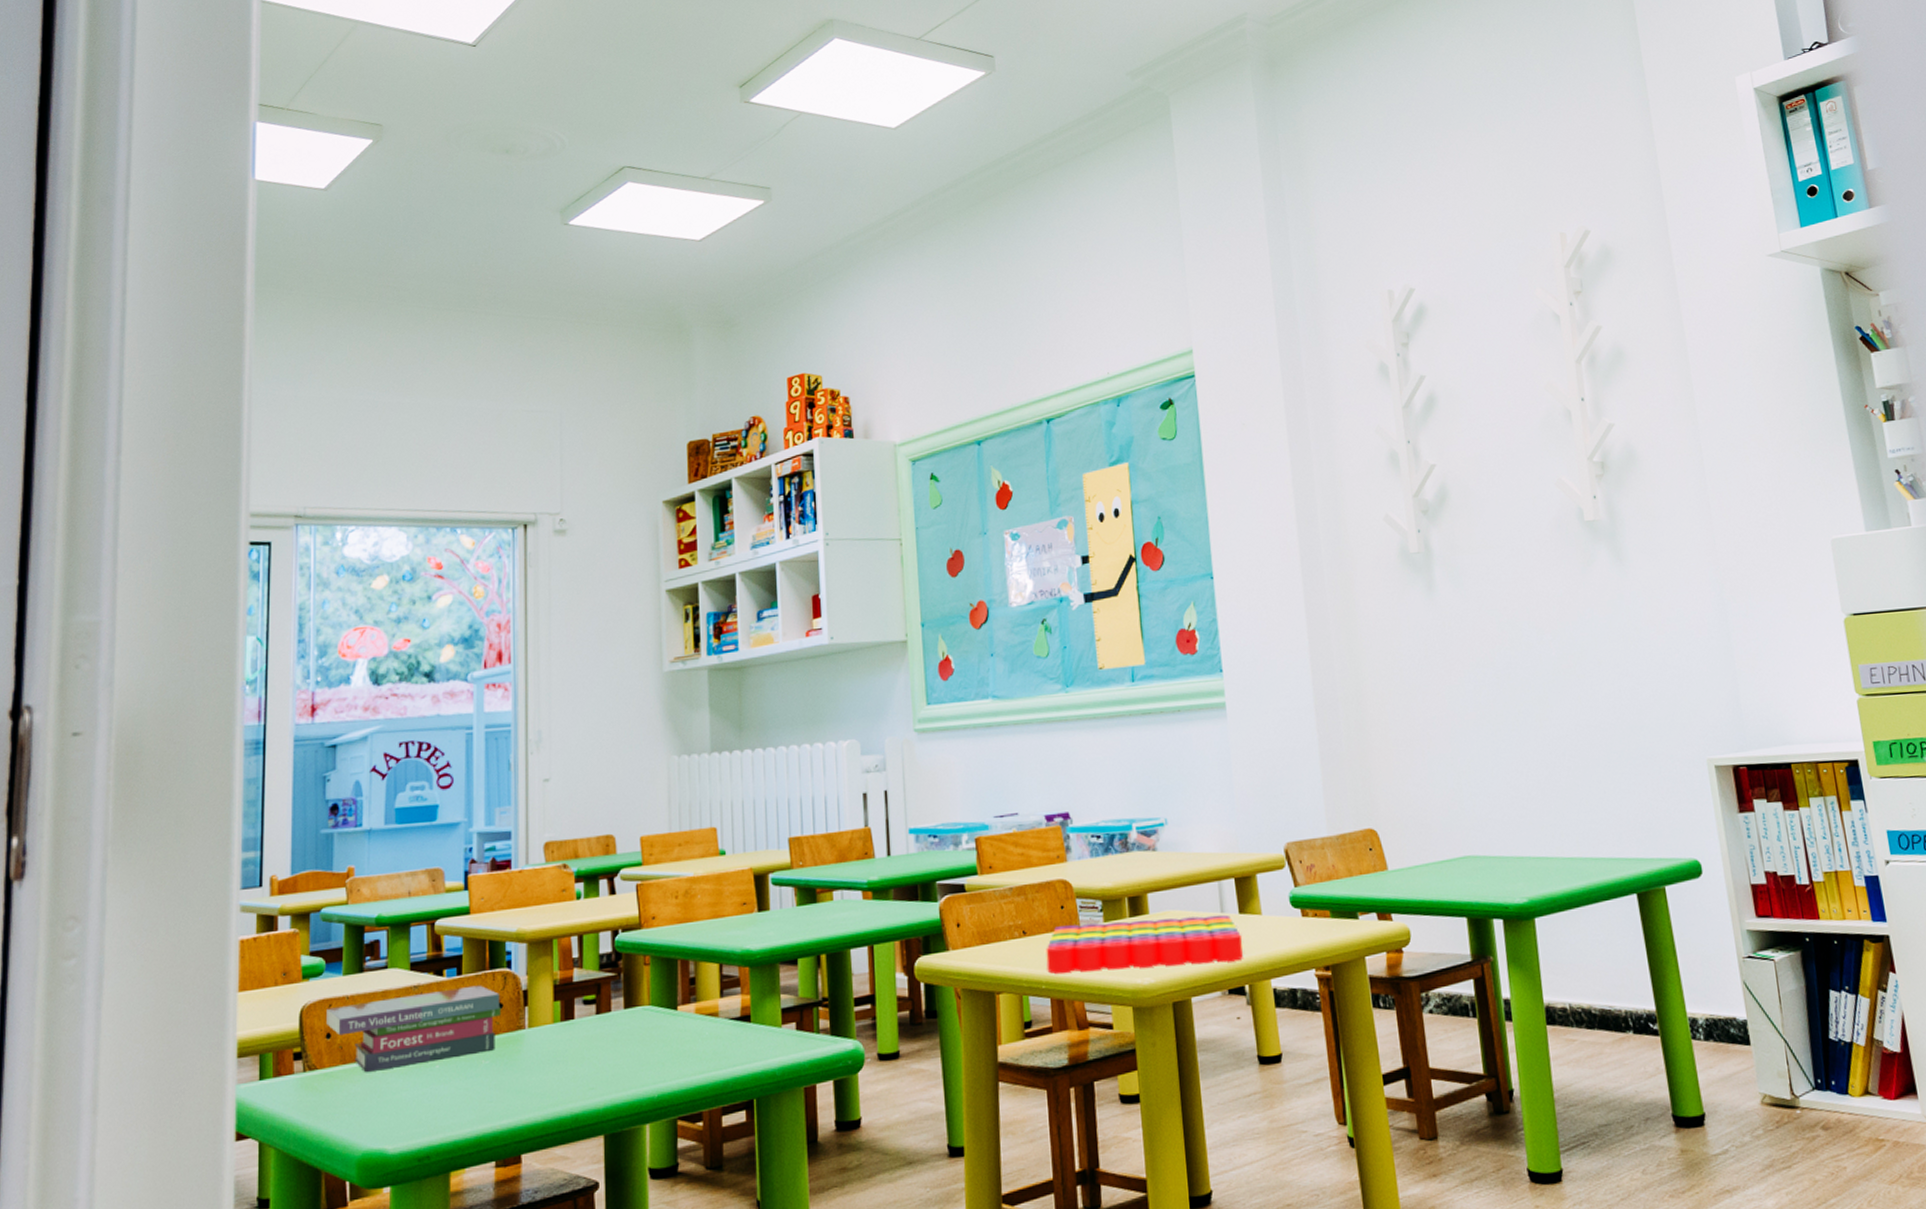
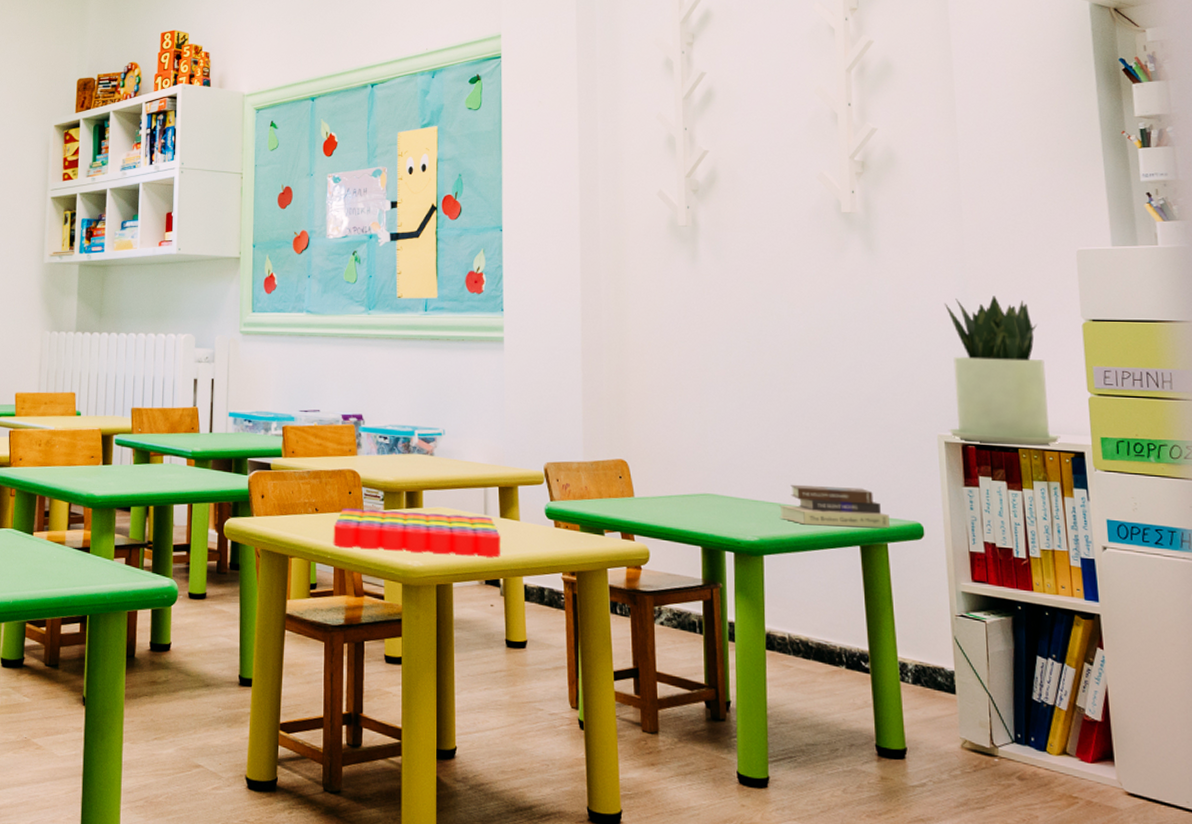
books: none [1547,828,1666,878] -> present [779,484,890,528]
planter: none [1701,598,1833,762] -> present [945,296,1061,446]

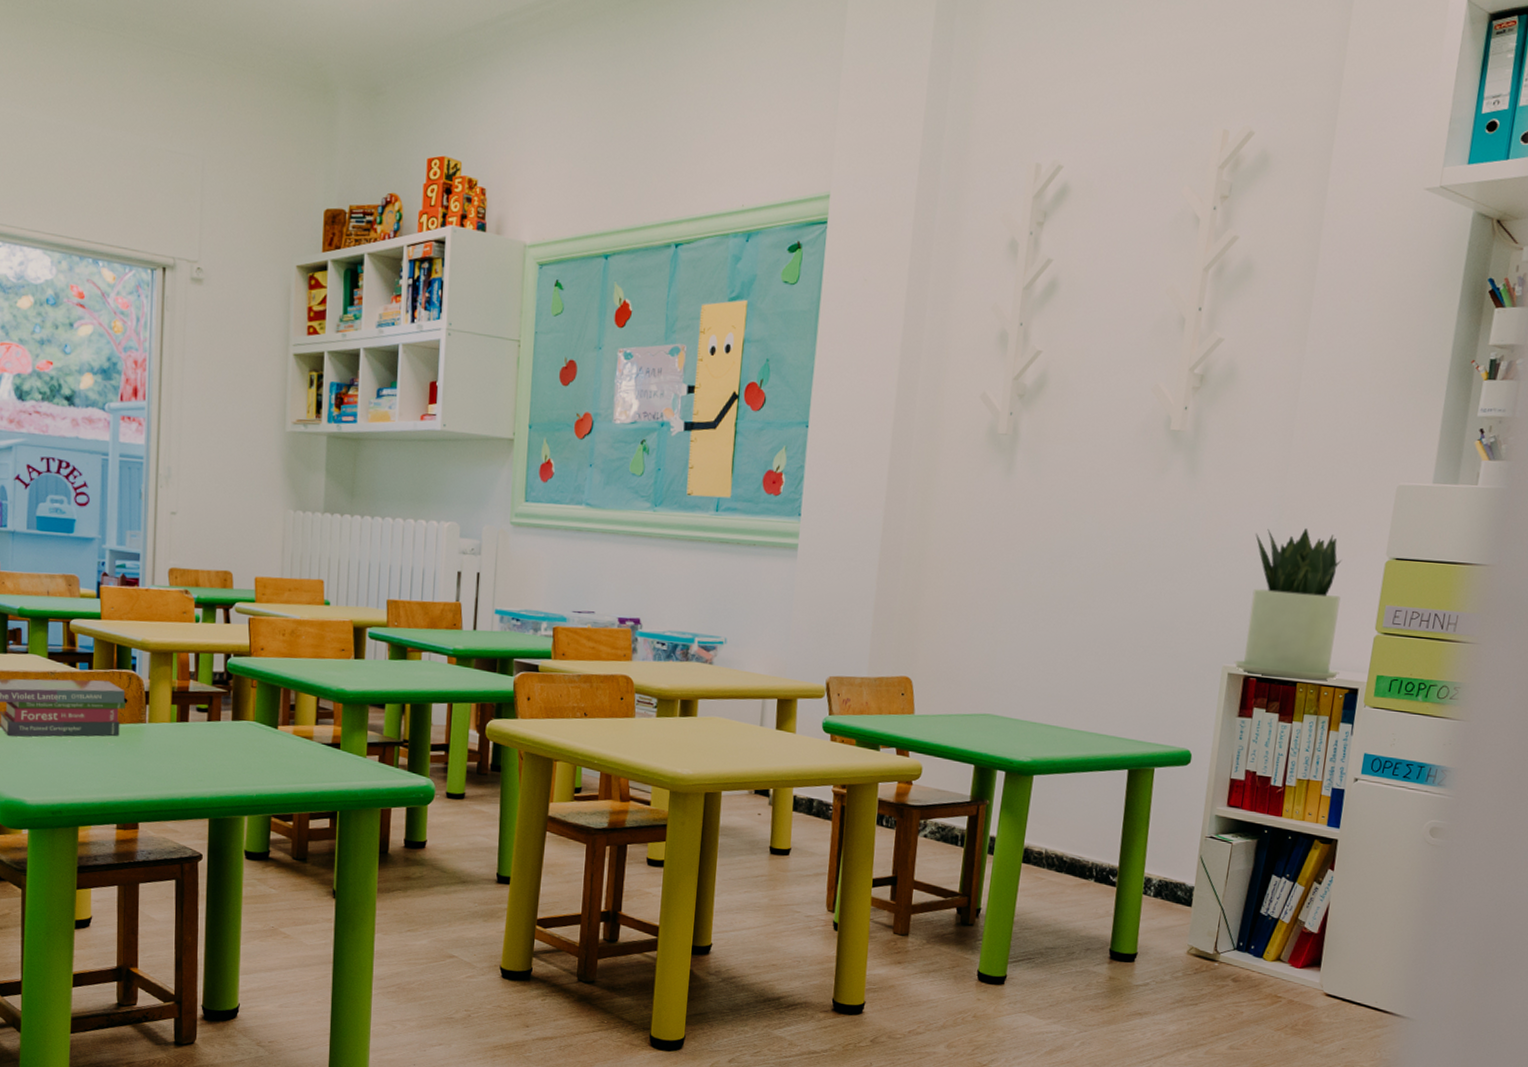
toy blocks: present [333,508,500,556] -> none [601,714,774,767]
books: present [779,484,890,528] -> none [1055,708,1161,754]

